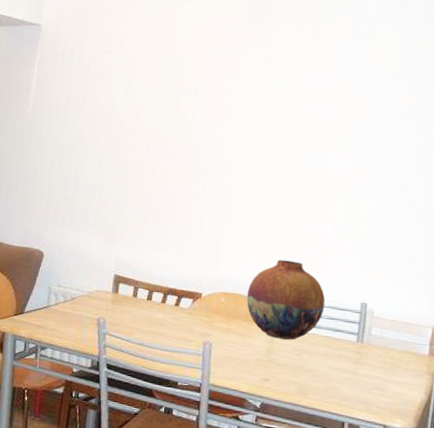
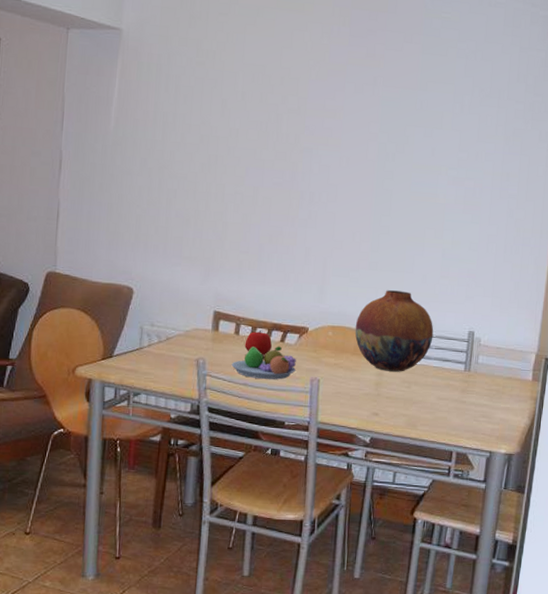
fruit bowl: none [129,309,190,342] -> present [231,346,296,380]
apple: none [141,293,167,318] -> present [244,330,272,355]

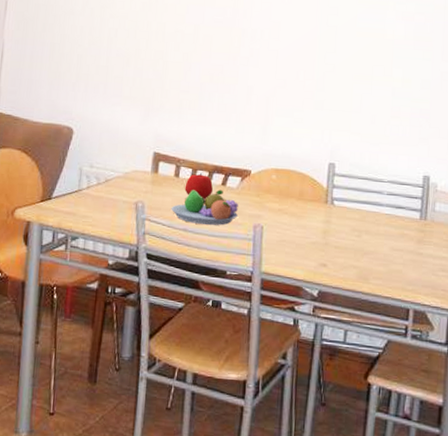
vase: present [355,290,434,372] -> none [300,131,385,220]

